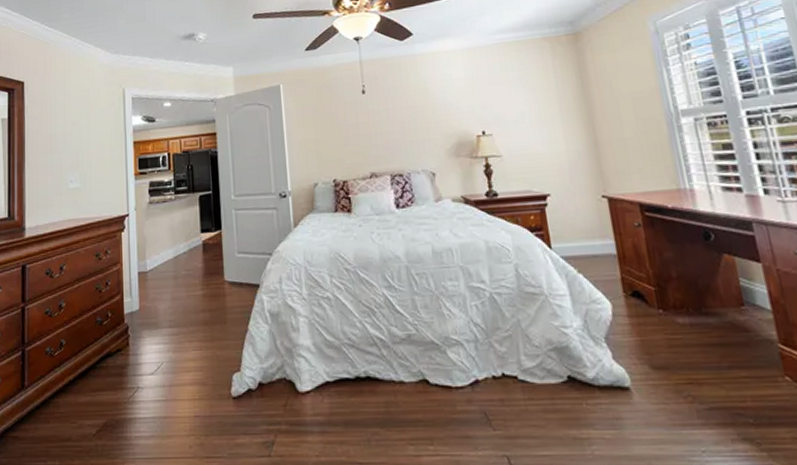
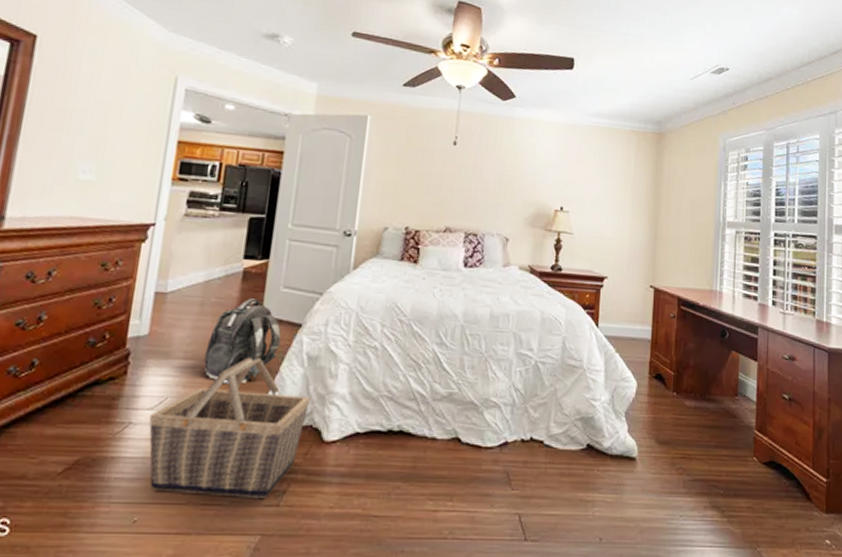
basket: none [151,319,280,450] -> present [149,357,311,498]
backpack: none [185,266,244,346] -> present [204,298,281,384]

